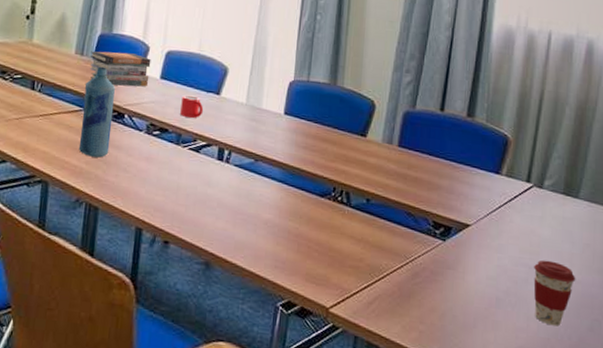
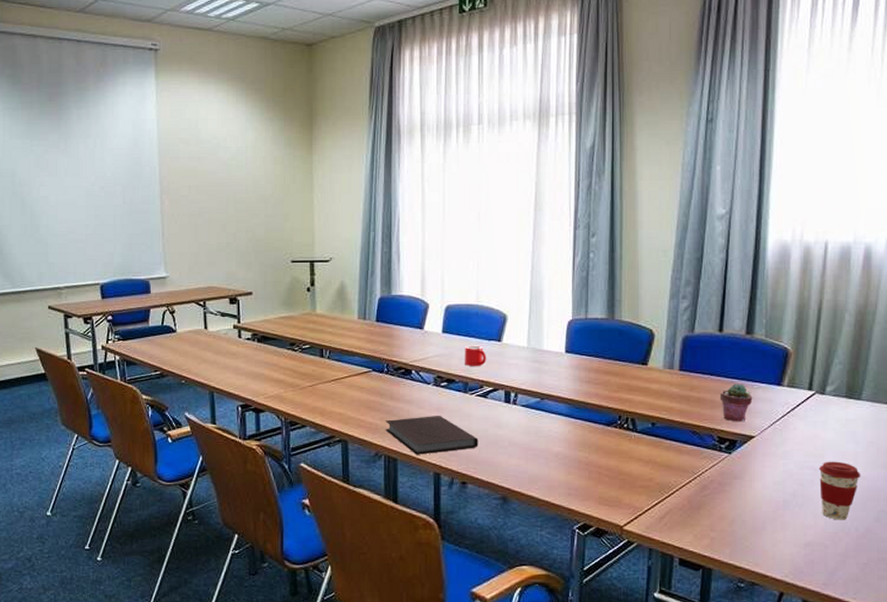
bottle: present [78,66,115,158] -> none [372,328,401,413]
book stack: present [89,51,151,87] -> none [372,312,432,344]
notebook: none [89,164,186,207] -> present [385,415,478,455]
potted succulent: none [437,166,471,208] -> present [719,383,753,422]

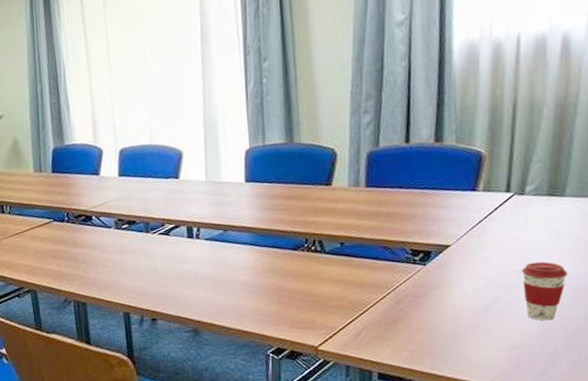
notebook: present [385,415,478,455] -> none [71,256,165,297]
mug: present [465,345,487,366] -> none [143,184,166,206]
potted succulent: present [719,383,753,422] -> none [410,193,446,233]

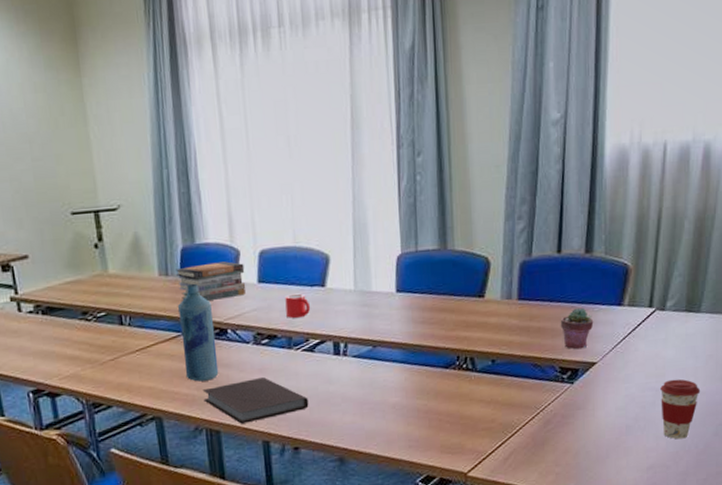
book stack: none [48,159,108,192] -> present [175,261,246,301]
bottle: none [50,178,85,261] -> present [178,283,219,382]
notebook: none [71,256,165,297] -> present [202,376,309,424]
mug: none [143,184,166,206] -> present [285,293,311,318]
potted succulent: none [410,193,446,233] -> present [560,307,594,350]

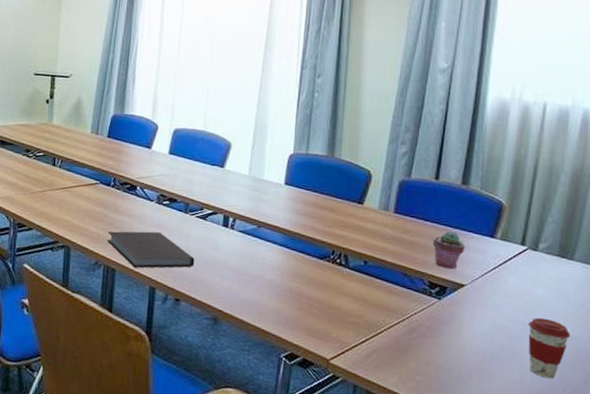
book stack: present [175,261,246,301] -> none [103,130,160,162]
bottle: present [178,283,219,382] -> none [96,144,128,225]
mug: present [285,293,311,318] -> none [188,168,209,189]

